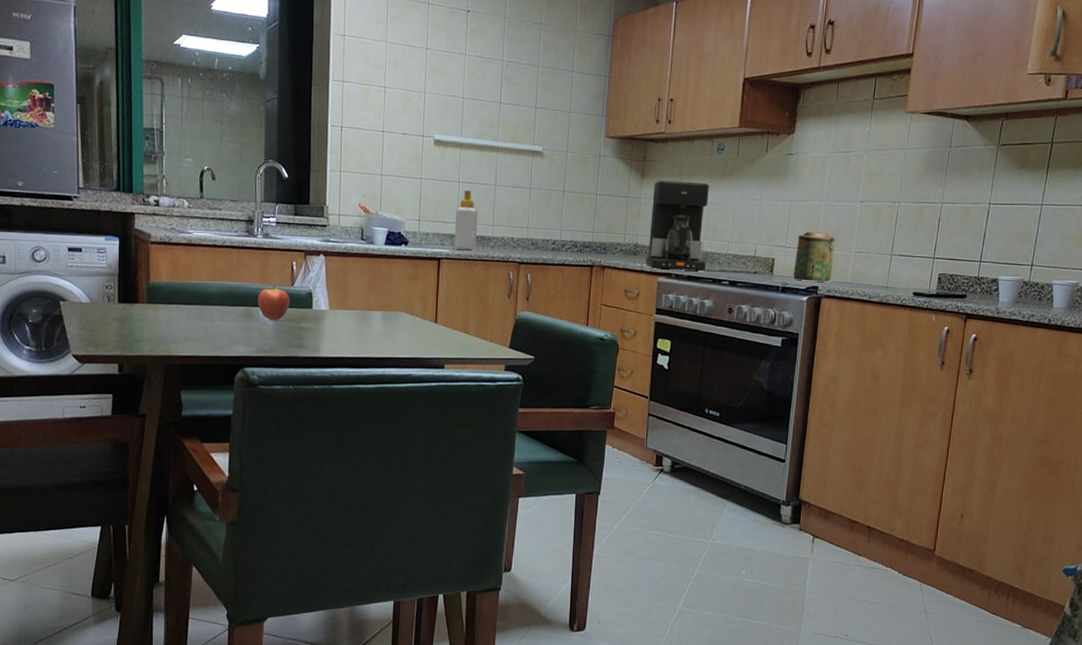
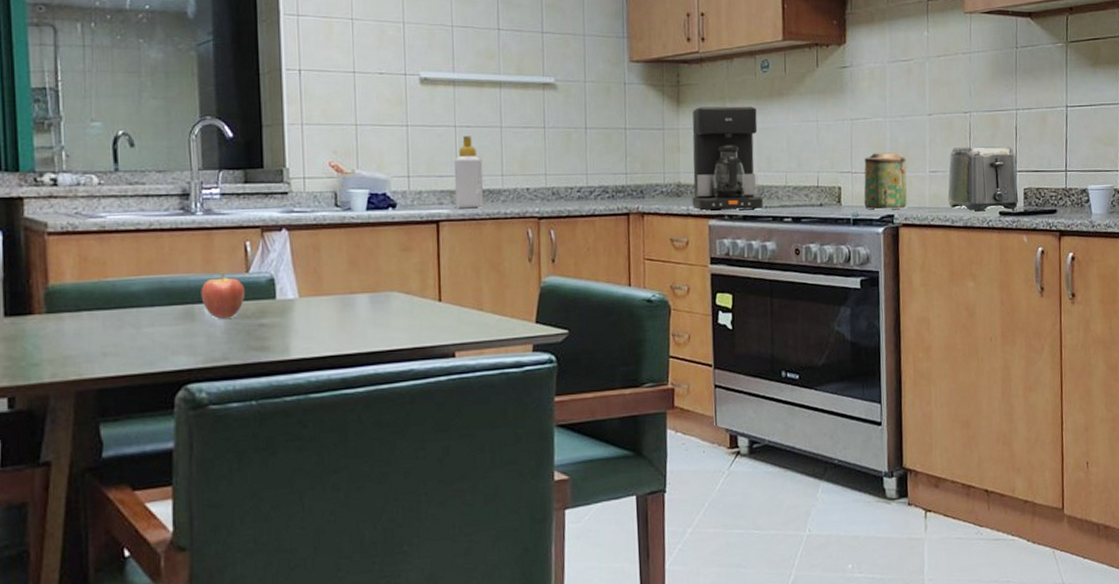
toaster: none [868,231,935,292] -> present [947,146,1019,212]

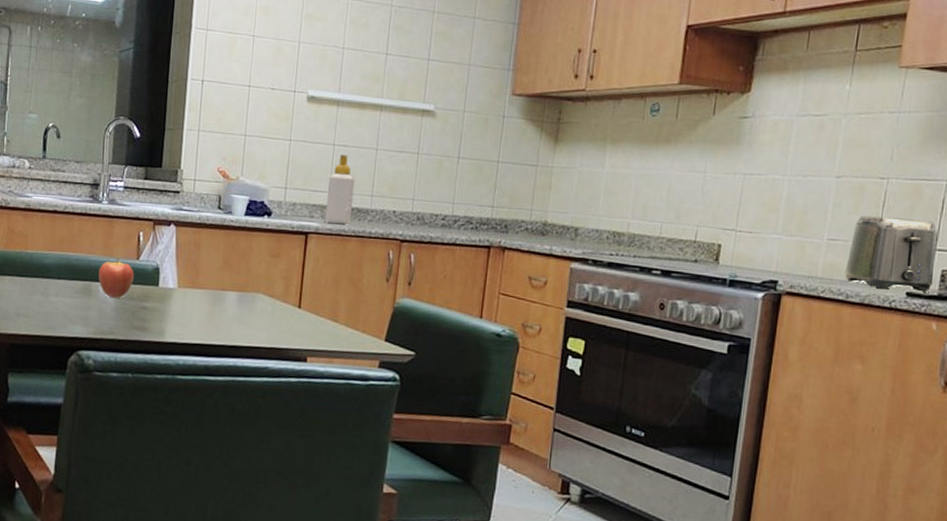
coffee maker: present [692,106,763,211] -> none [556,146,639,258]
canister: present [864,152,908,210] -> none [745,212,803,276]

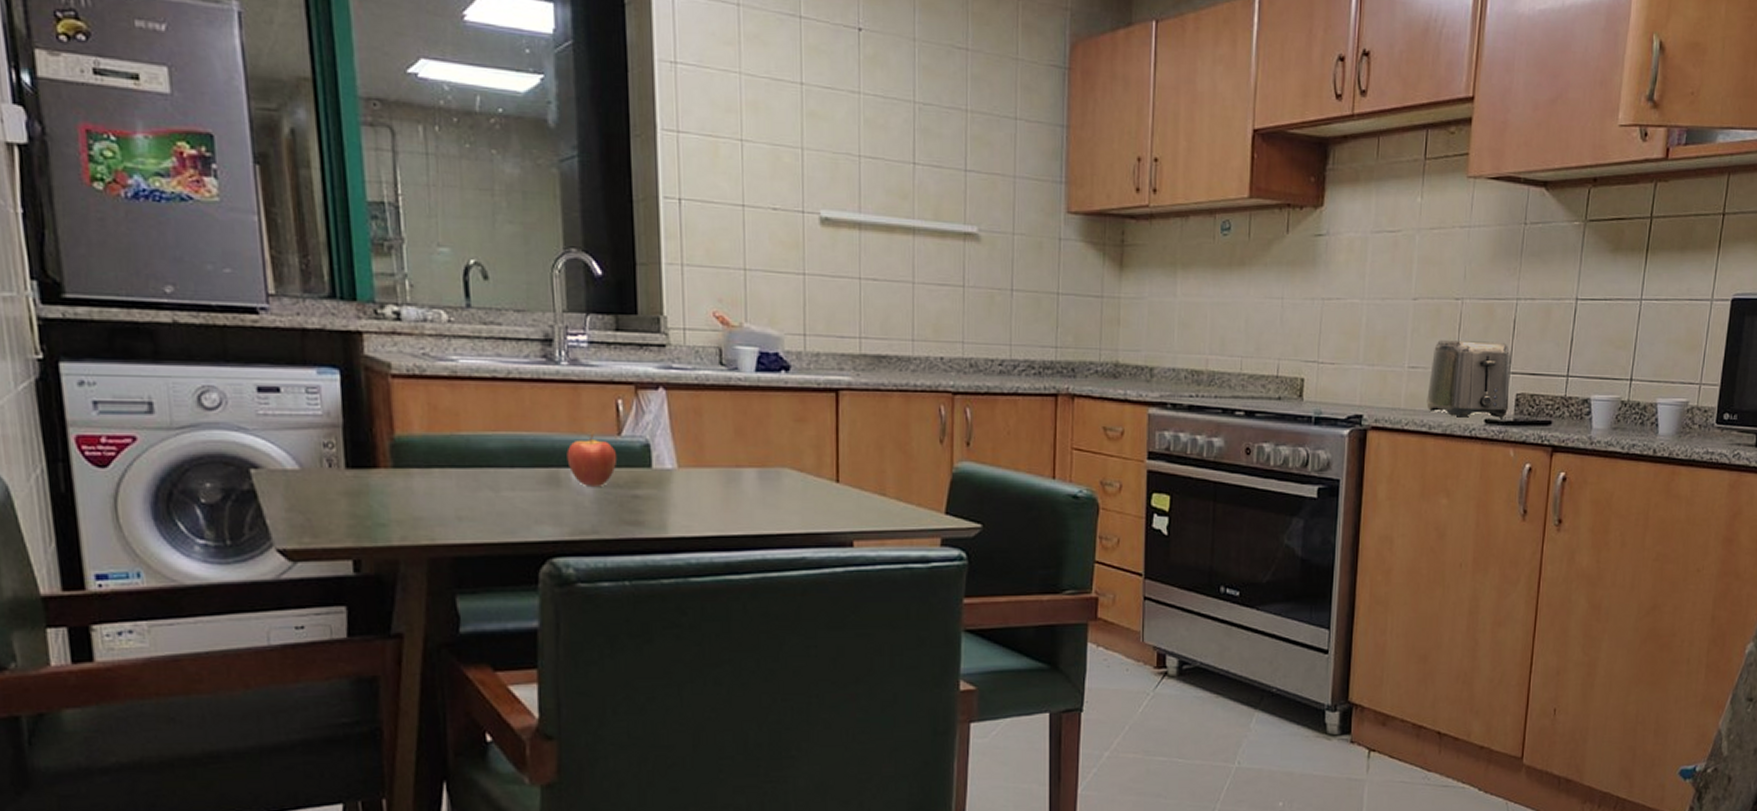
soap bottle: present [325,155,355,225] -> none [857,291,891,377]

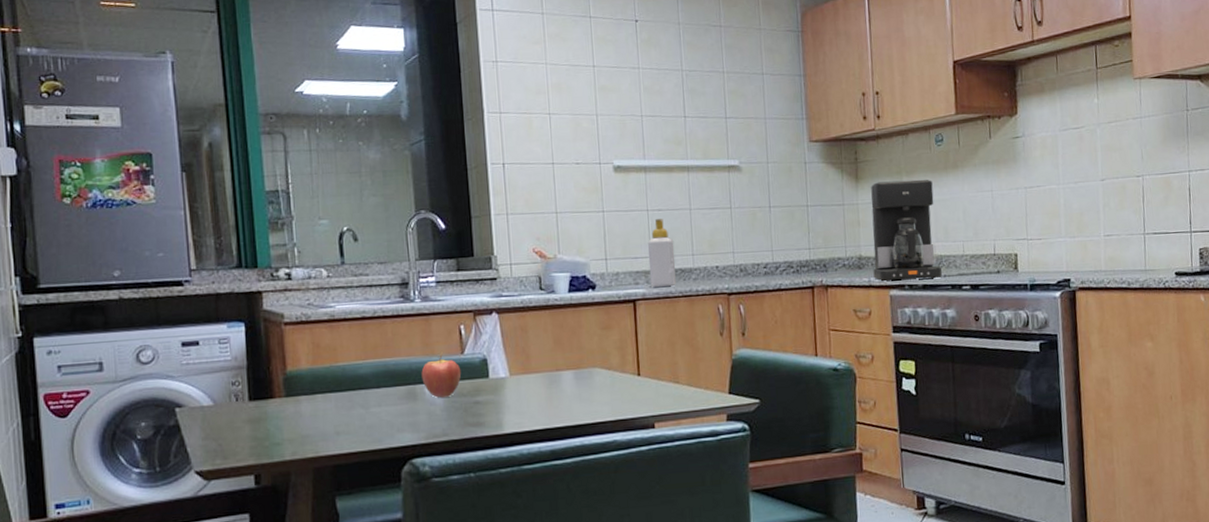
soap bottle: none [857,291,891,377] -> present [647,219,676,288]
coffee maker: none [1131,273,1212,399] -> present [871,179,942,282]
toaster: present [1426,339,1510,418] -> none [1123,207,1195,273]

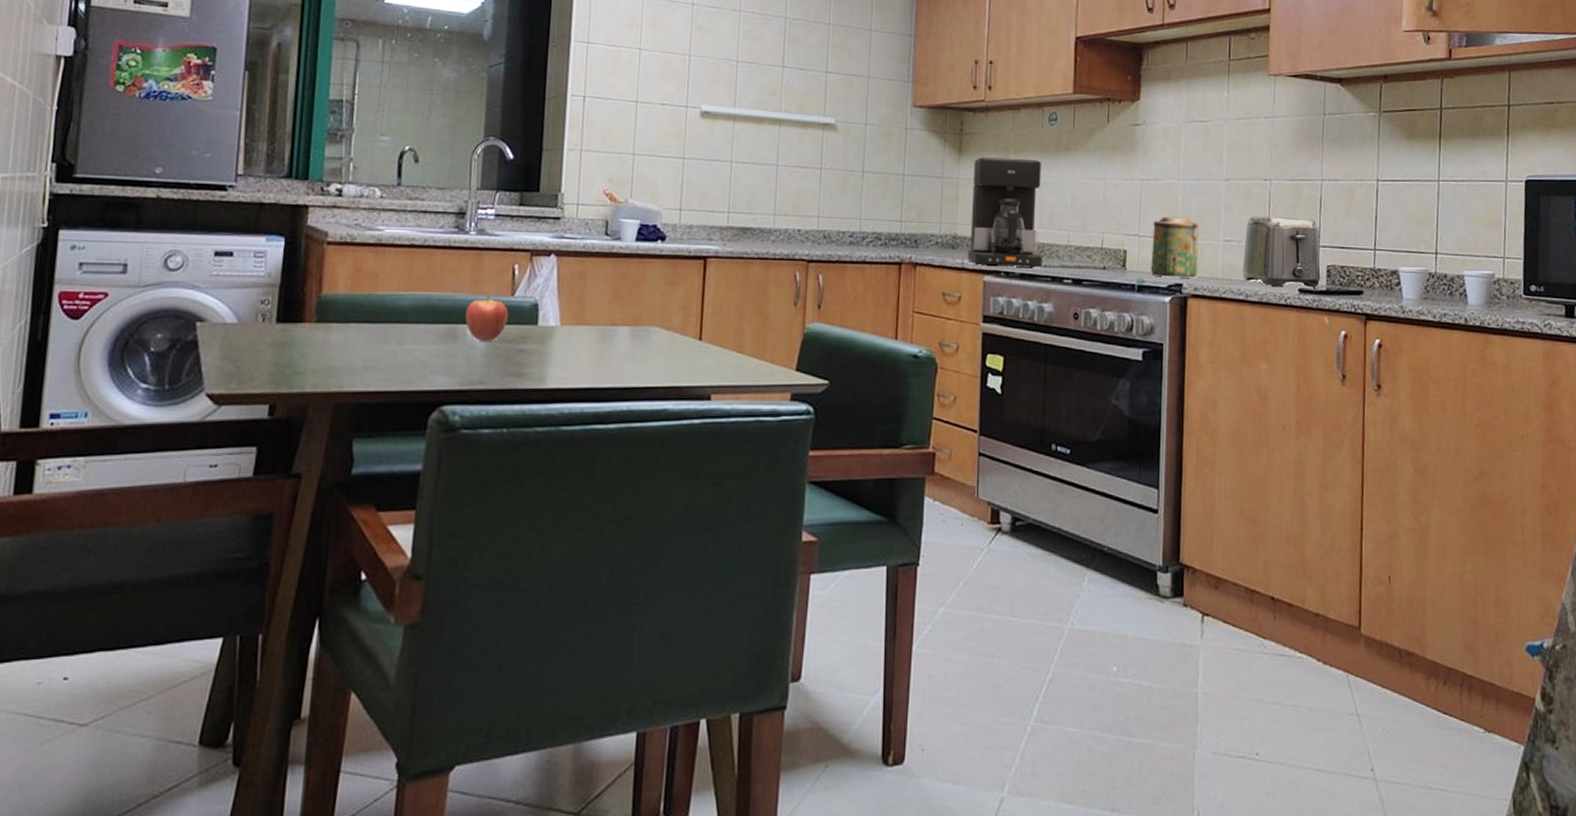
soap bottle: present [647,219,676,288] -> none [725,172,756,247]
canister: none [1039,218,1083,275] -> present [1151,216,1199,278]
toaster: none [1123,207,1195,273] -> present [1242,215,1321,288]

